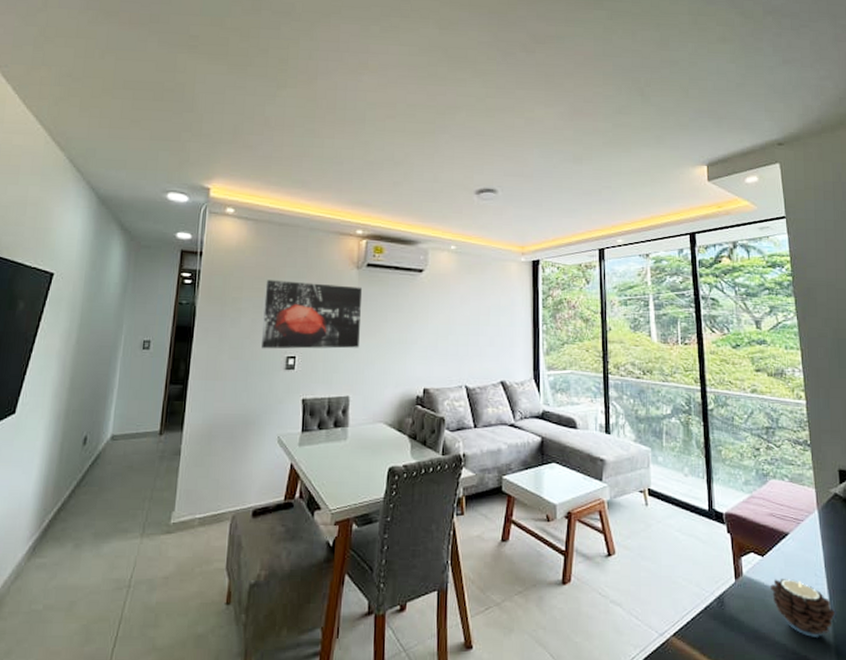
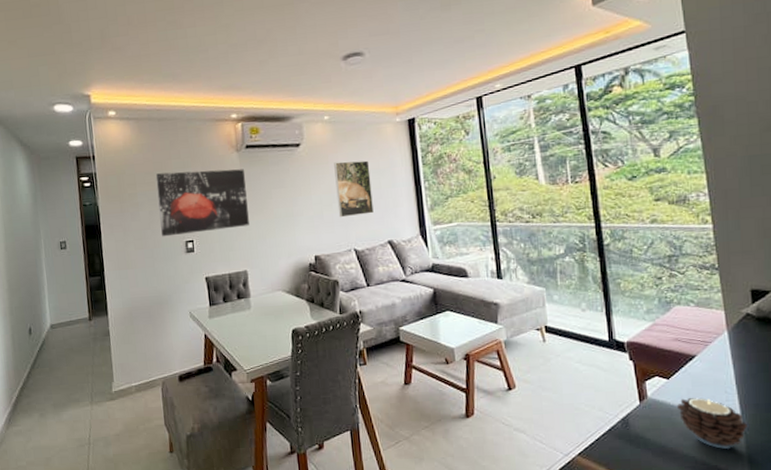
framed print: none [453,293,491,351] -> present [334,160,374,218]

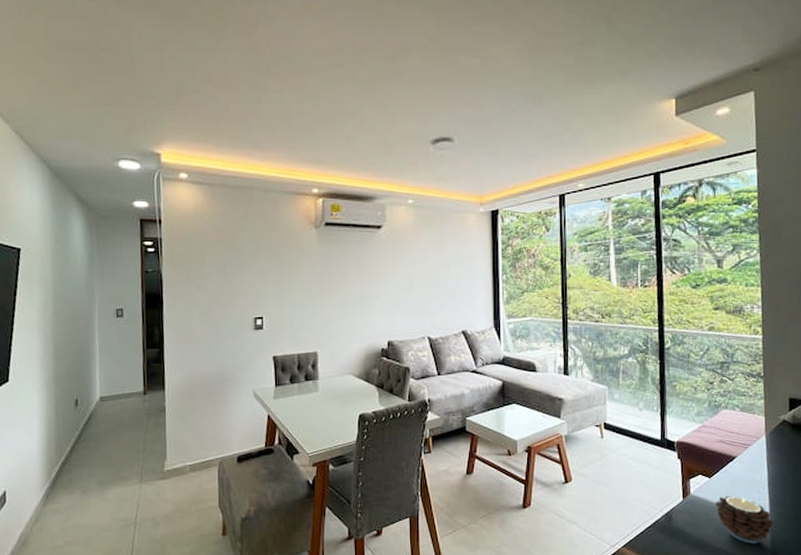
wall art: present [156,169,249,237] -> none [227,244,323,311]
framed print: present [334,160,374,218] -> none [414,247,450,304]

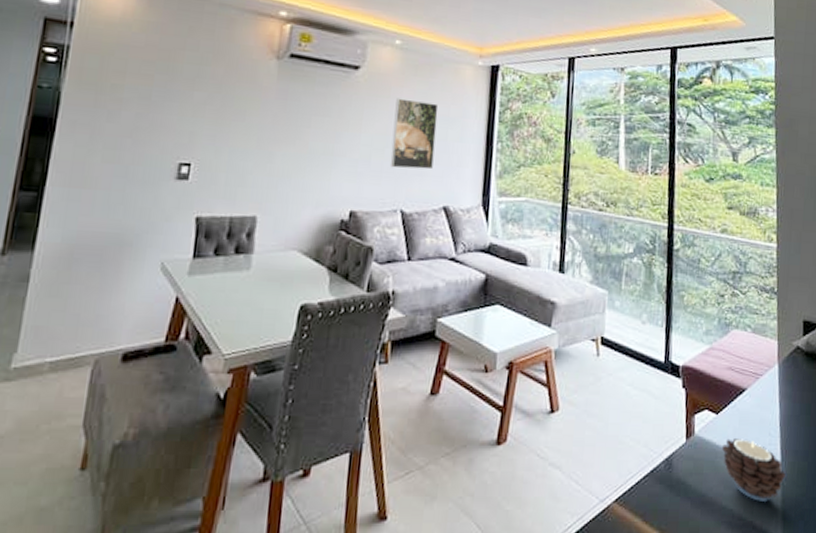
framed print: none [414,247,450,304] -> present [390,98,439,170]

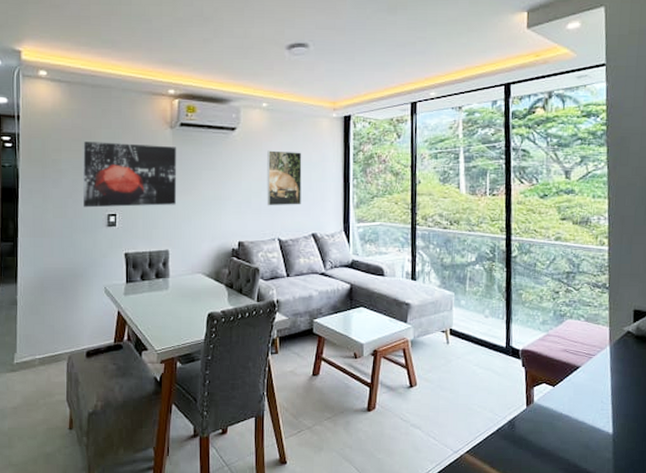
wall art: none [147,65,281,158] -> present [83,142,176,208]
candle: present [721,438,786,501] -> none [558,405,617,453]

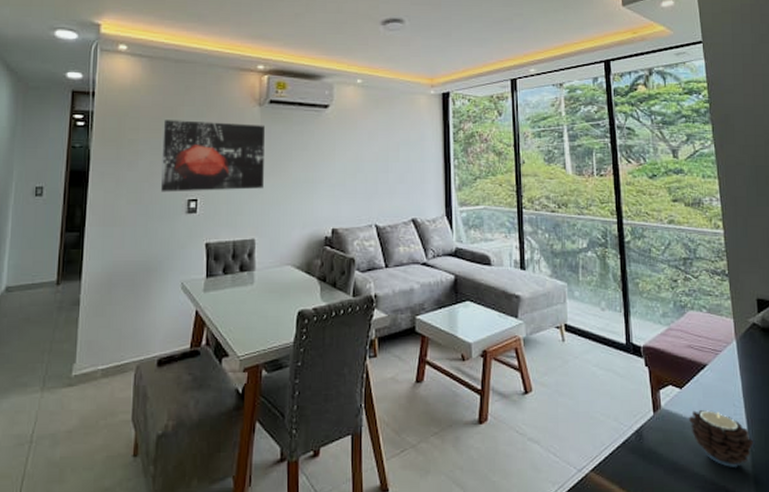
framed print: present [266,150,302,206] -> none [362,129,399,189]
candle: none [558,405,617,453] -> present [688,410,753,467]

